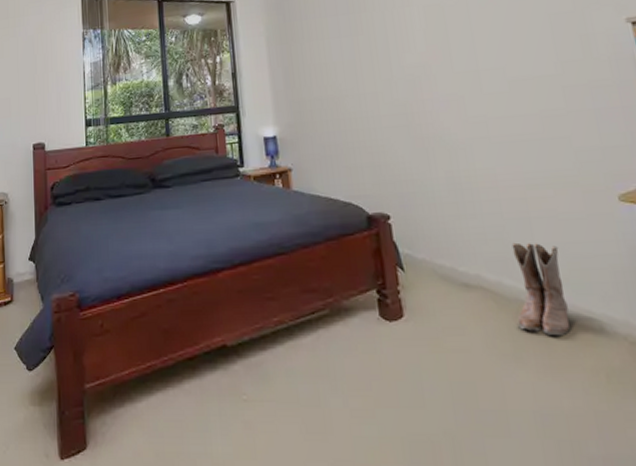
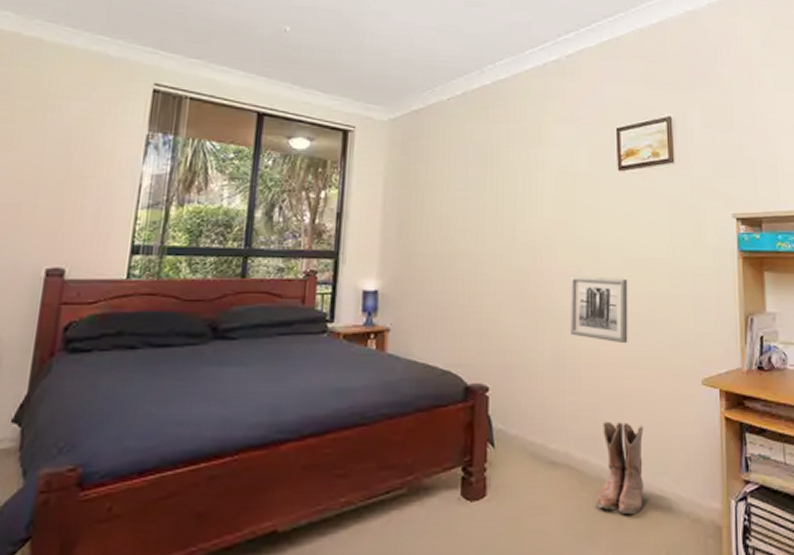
wall art: none [454,100,526,165] -> present [571,276,628,344]

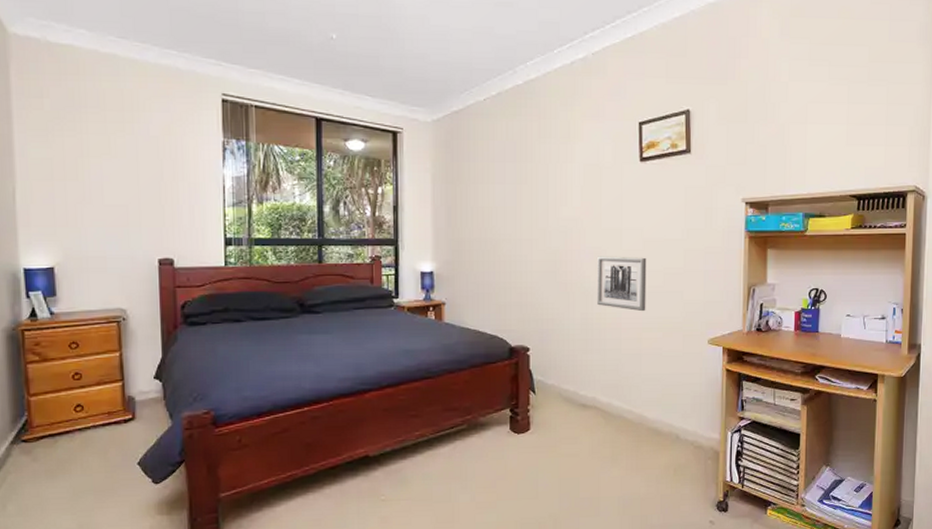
boots: present [595,421,644,515] -> none [617,373,658,444]

